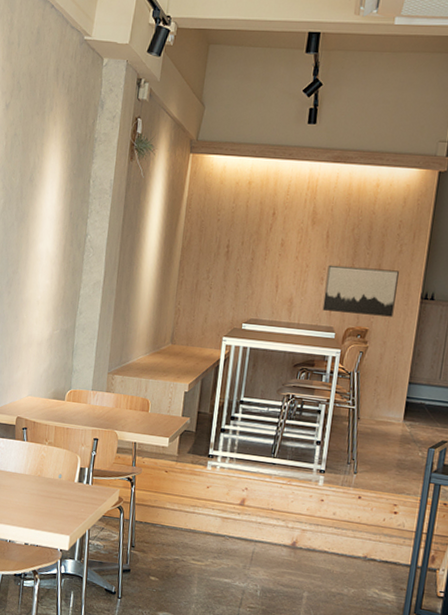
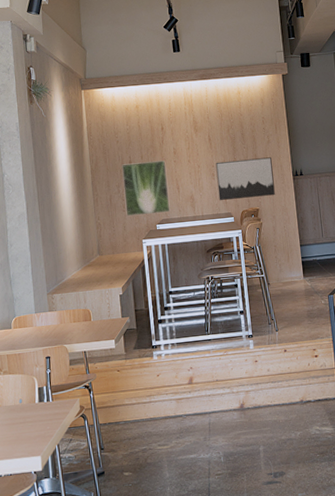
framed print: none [211,247,269,312] -> present [122,160,171,216]

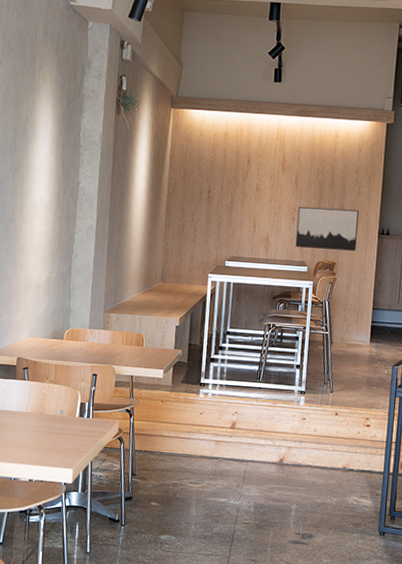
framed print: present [122,160,171,216] -> none [196,192,246,250]

